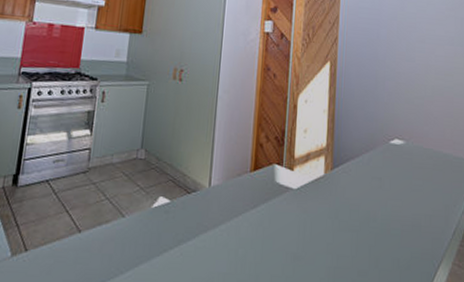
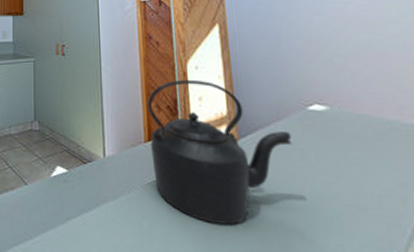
kettle: none [255,112,375,248] -> present [147,79,293,225]

